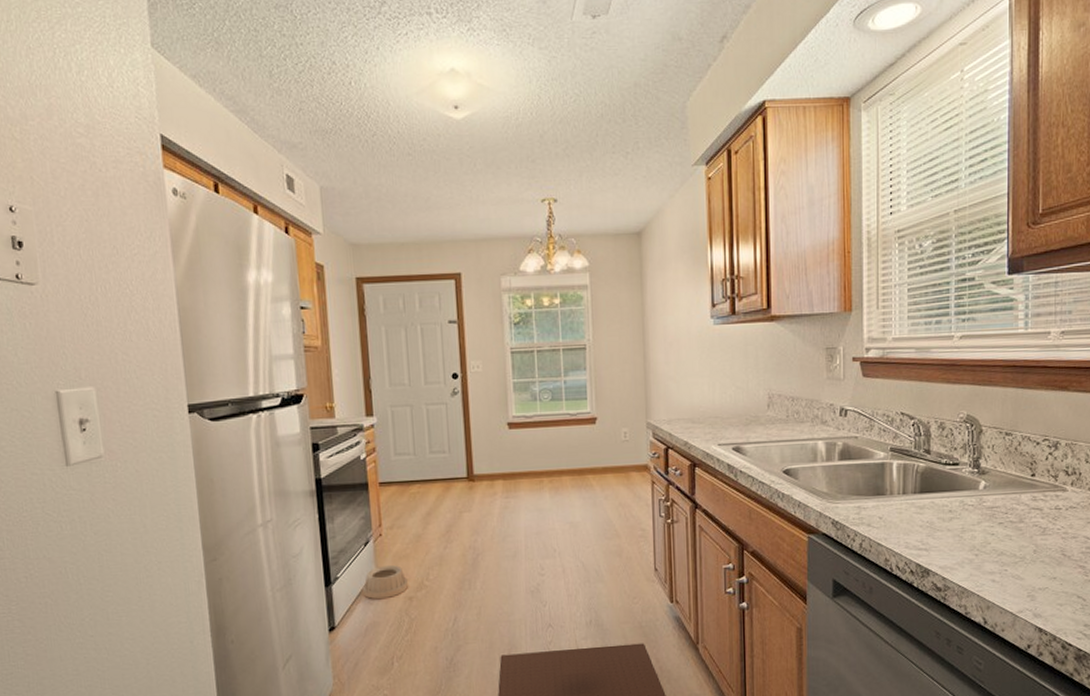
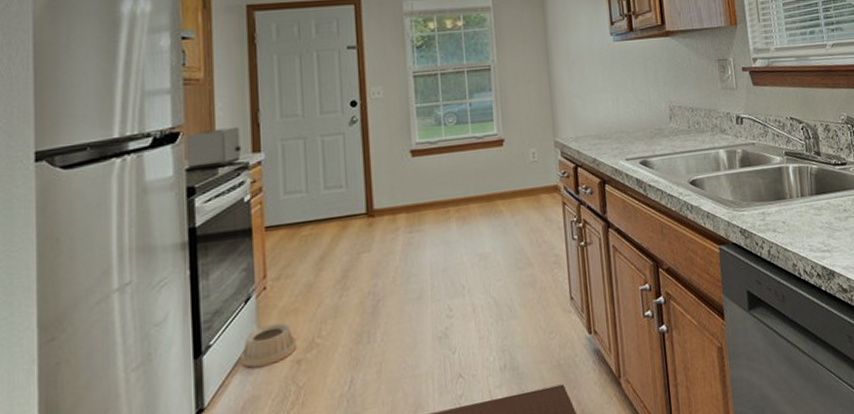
toaster: none [309,392,357,429] -> present [186,127,242,171]

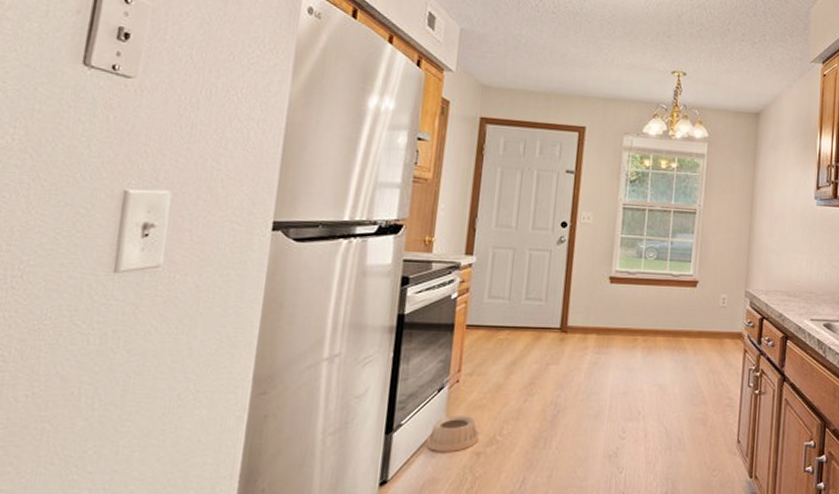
toaster: present [186,127,242,171] -> none [405,227,457,264]

